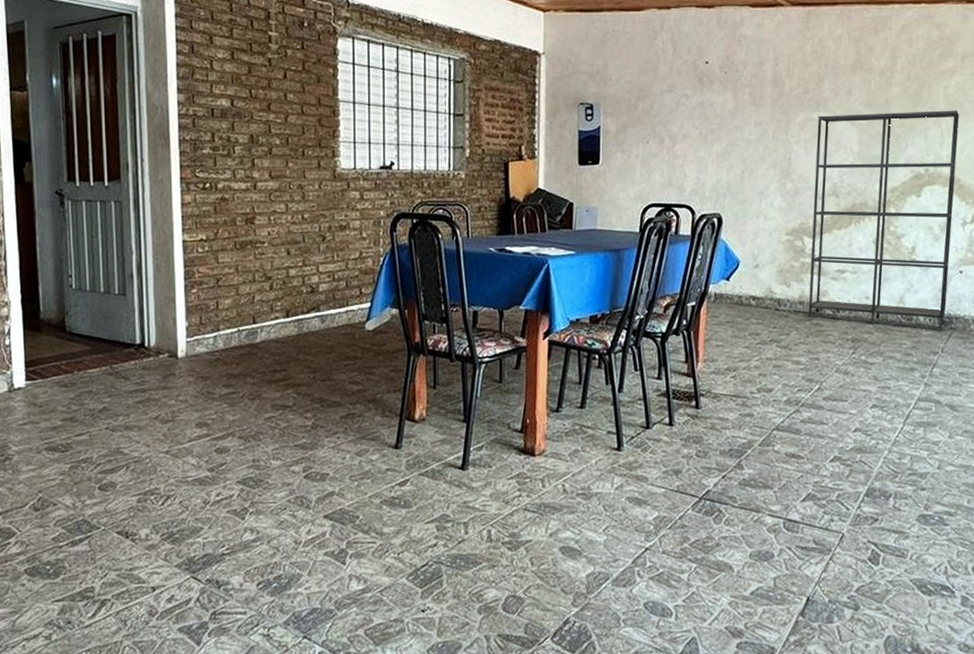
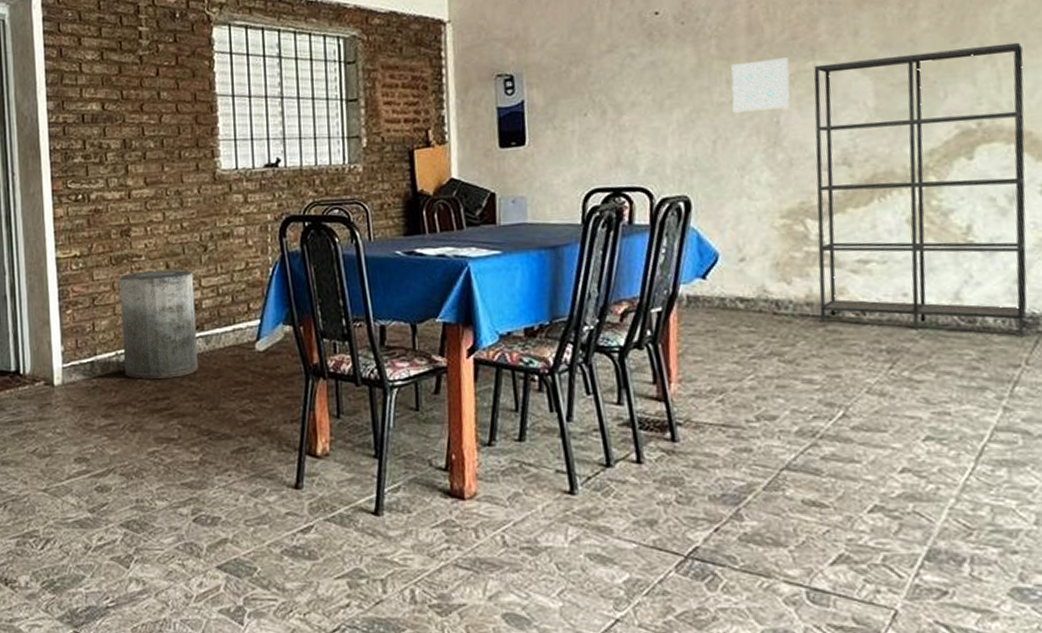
trash can: none [243,256,313,353] -> present [119,270,198,379]
wall art: none [758,108,801,149] -> present [731,57,790,113]

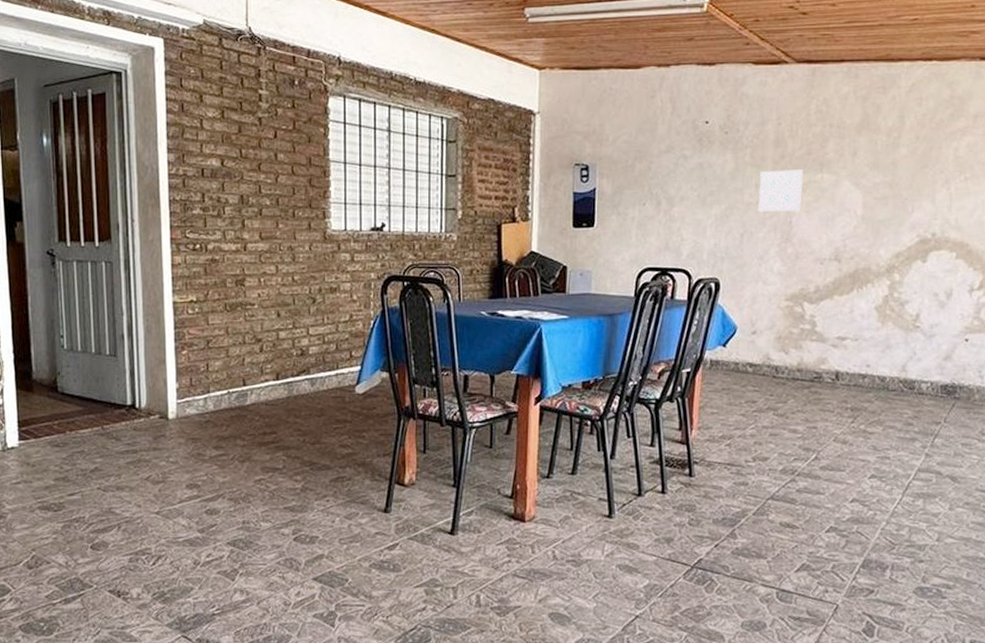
trash can: present [119,270,198,379] -> none [233,318,303,415]
shelving unit: present [814,42,1028,336] -> none [807,172,969,401]

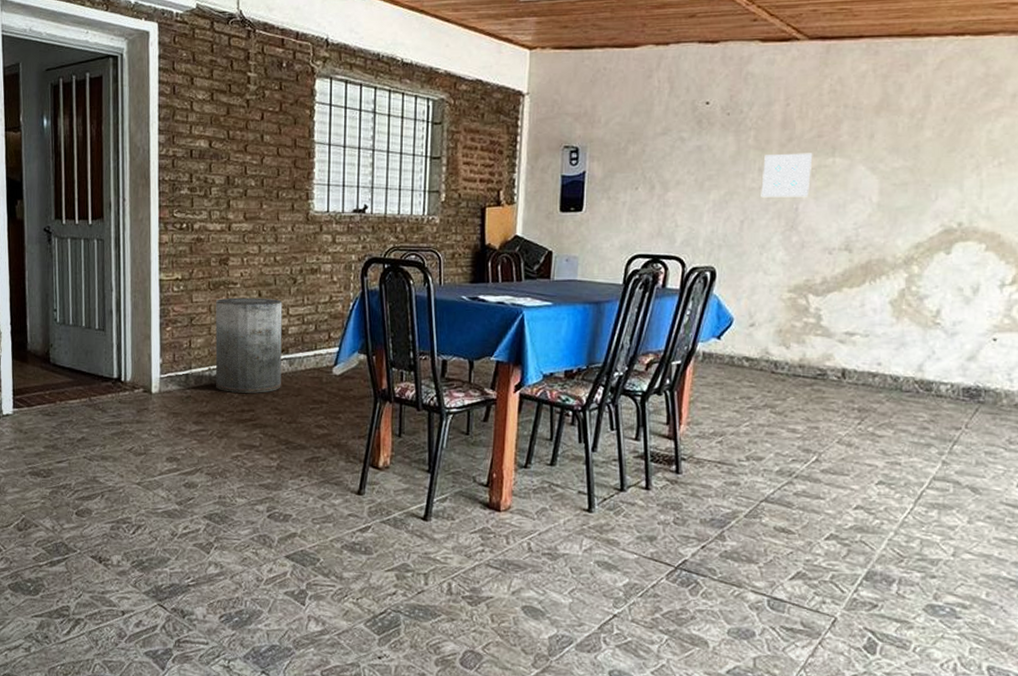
trash can: none [233,318,303,415] -> present [215,297,283,393]

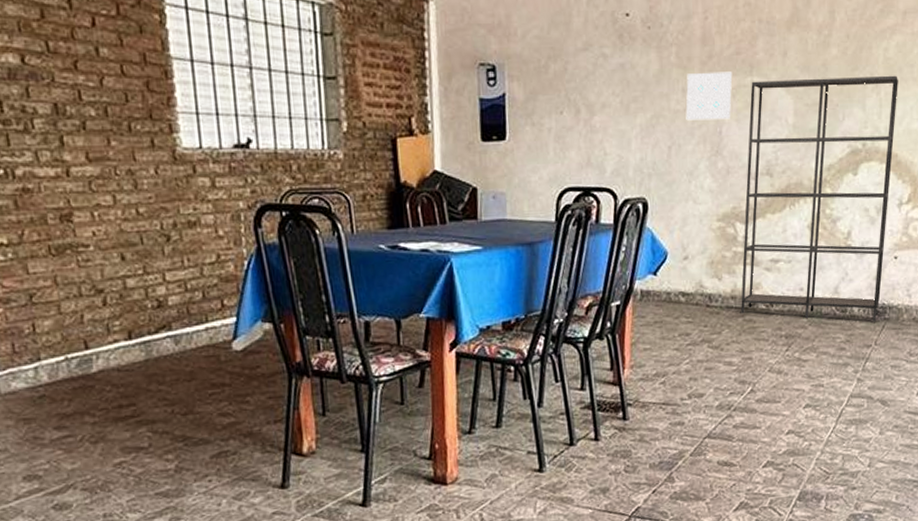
trash can: present [215,297,283,393] -> none [63,262,168,385]
shelving unit: none [809,156,1004,404] -> present [741,75,898,322]

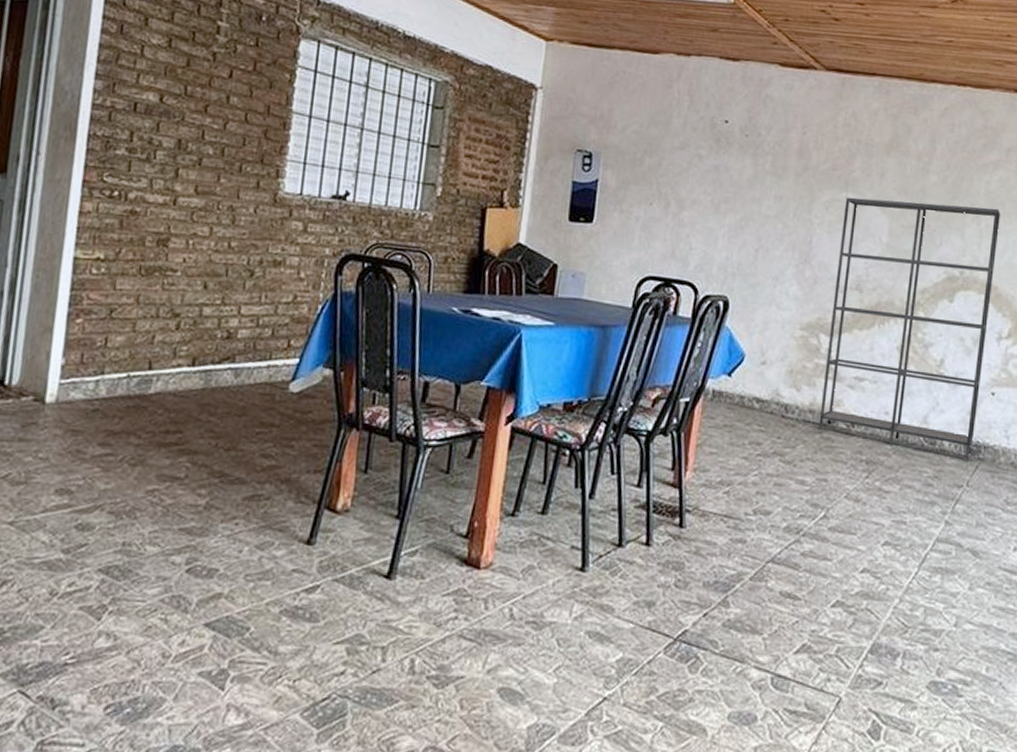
wall art: present [685,71,733,121] -> none [776,182,827,231]

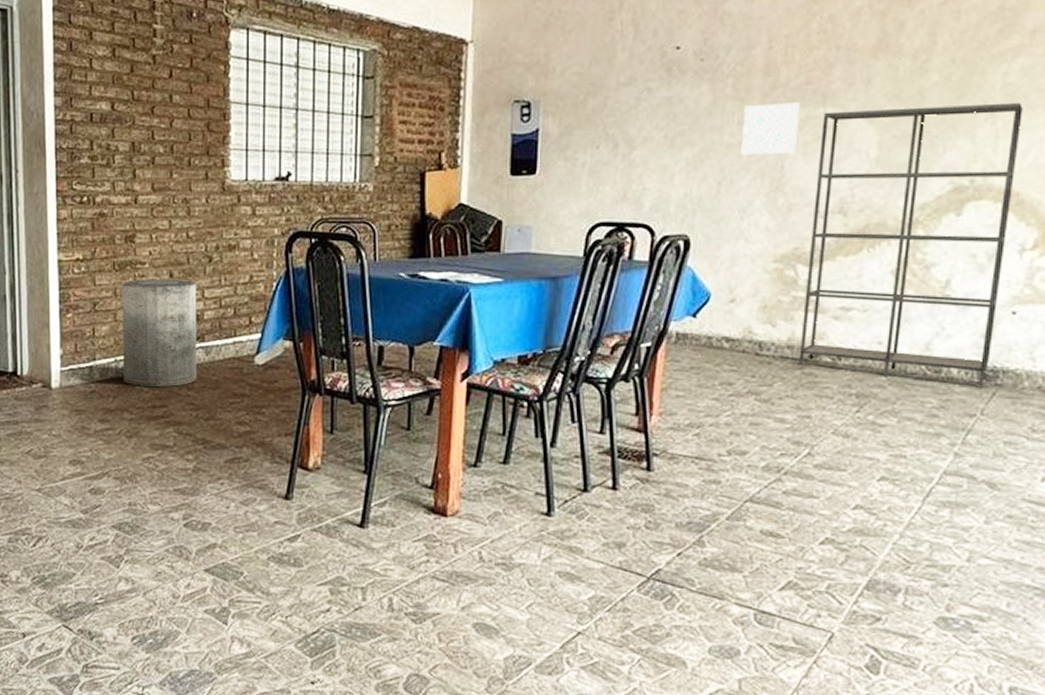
trash can: none [134,287,234,411] -> present [122,279,197,387]
wall art: none [776,182,827,231] -> present [741,102,801,155]

